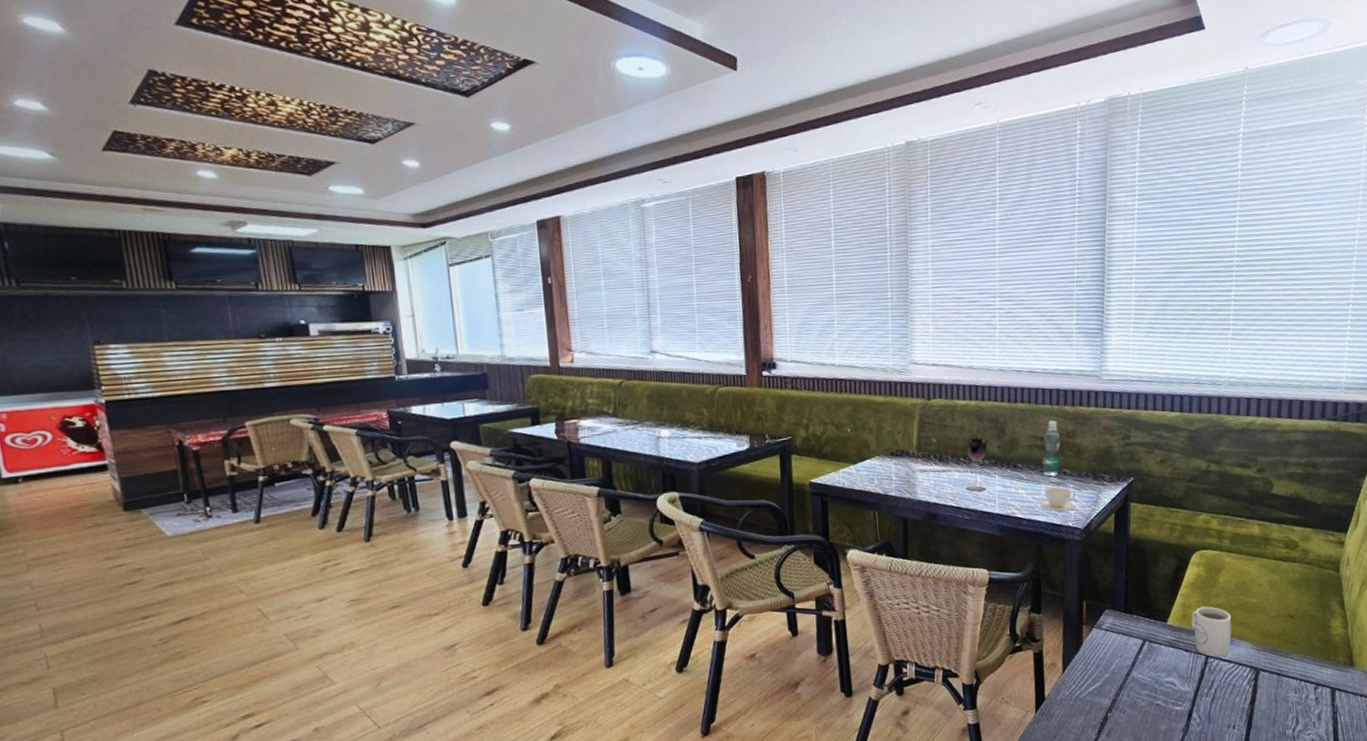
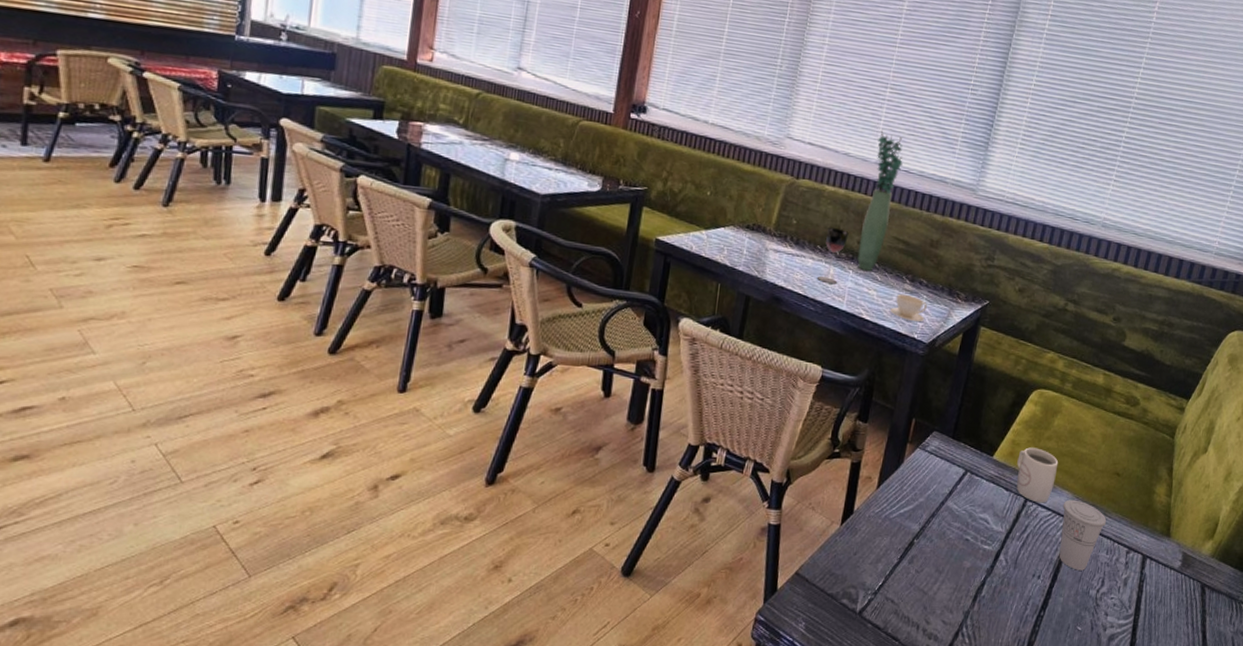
vase: none [997,338,1025,473] -> present [857,130,903,272]
bottle: present [1042,420,1061,477] -> none [899,225,924,284]
cup: none [1243,648,1290,714] -> present [1059,499,1107,571]

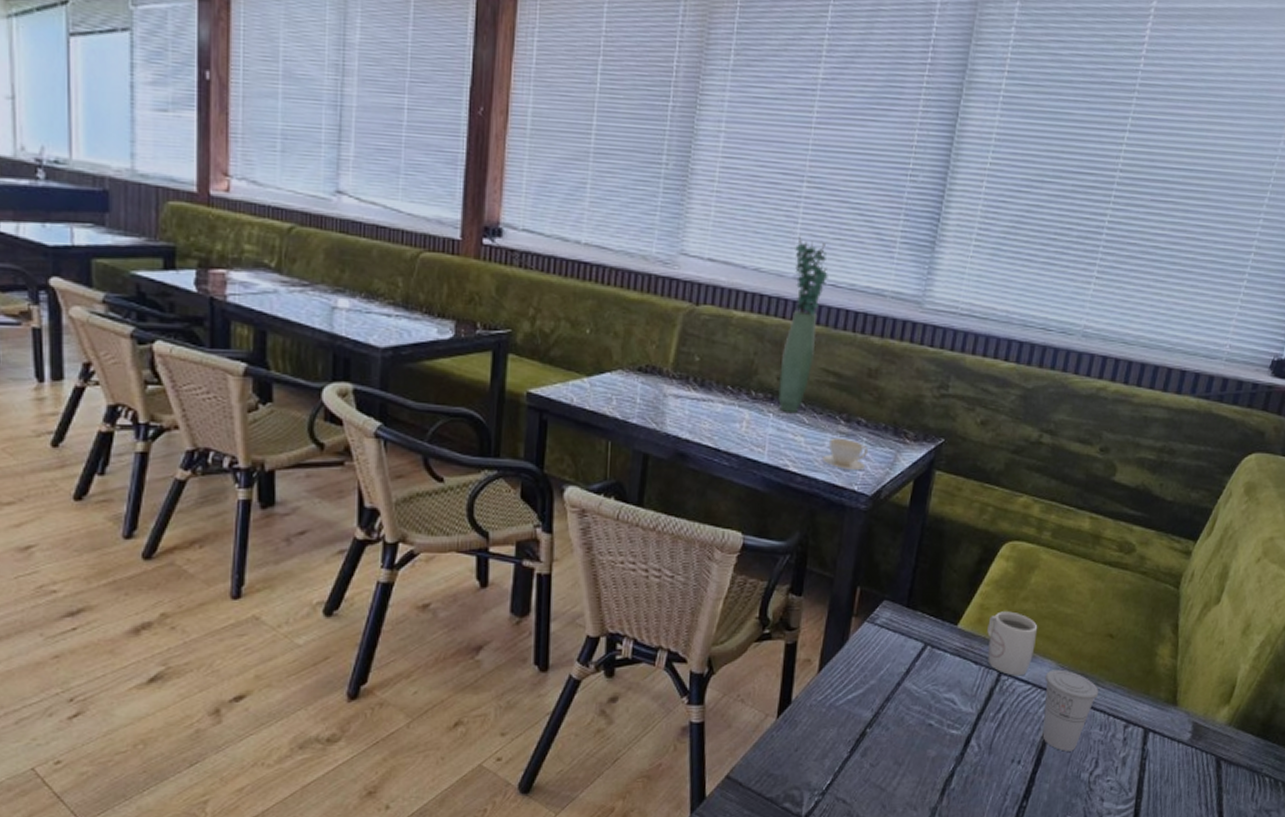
wineglass: present [818,227,849,284] -> none [730,362,766,432]

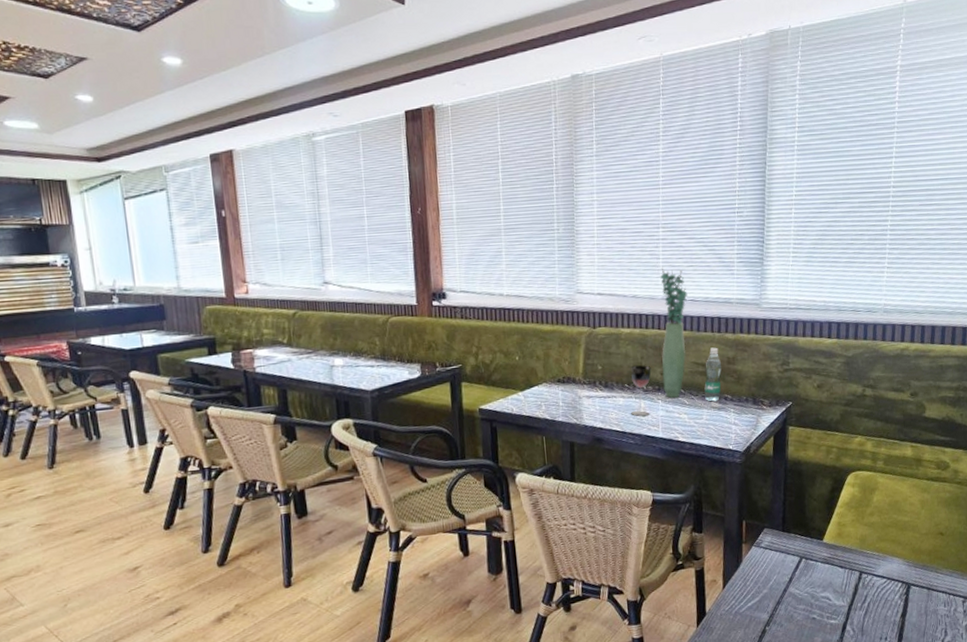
wineglass: none [730,362,766,432] -> present [630,364,652,417]
teacup: present [822,437,868,471] -> none [703,411,736,435]
bottle: none [831,352,860,425] -> present [704,347,722,402]
mug: present [987,611,1038,676] -> none [846,524,885,574]
cup: present [1042,669,1099,752] -> none [895,564,939,627]

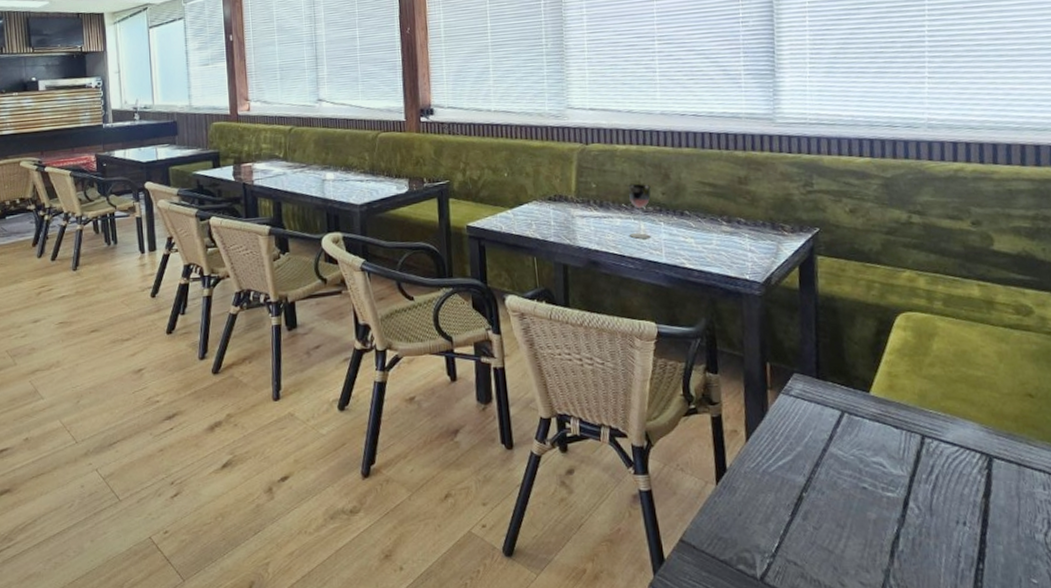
vase: present [660,268,688,399] -> none [657,81,690,221]
bottle: present [704,347,722,402] -> none [712,165,733,225]

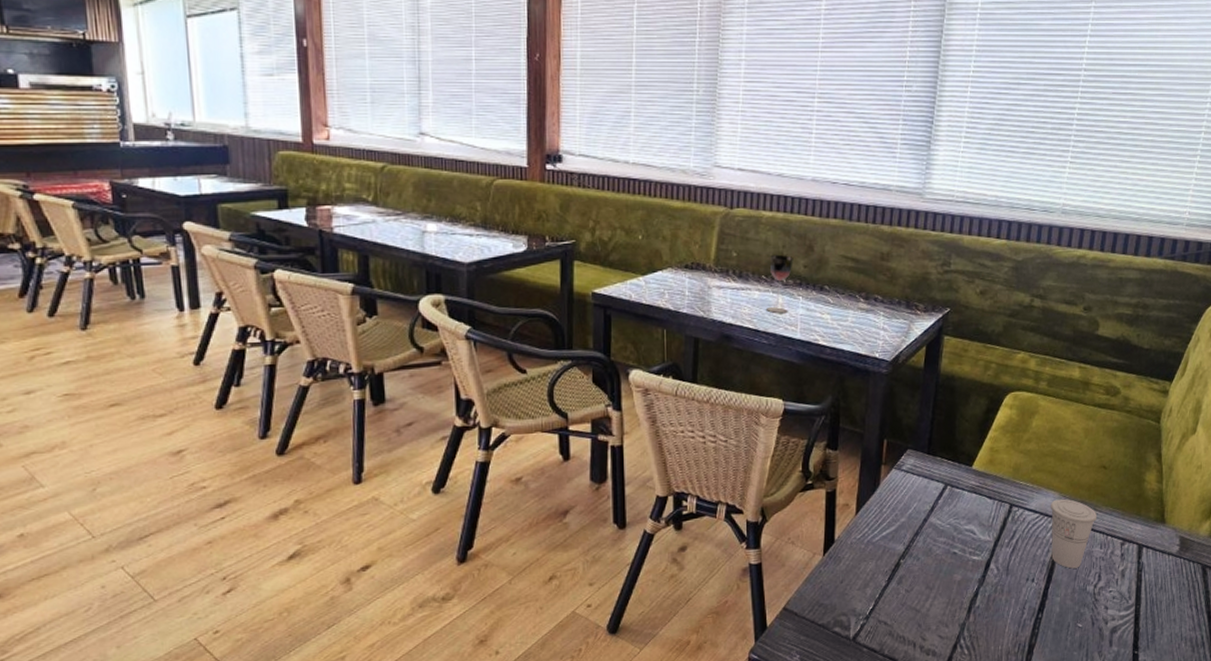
cup: none [970,430,1033,512] -> present [1050,498,1098,569]

